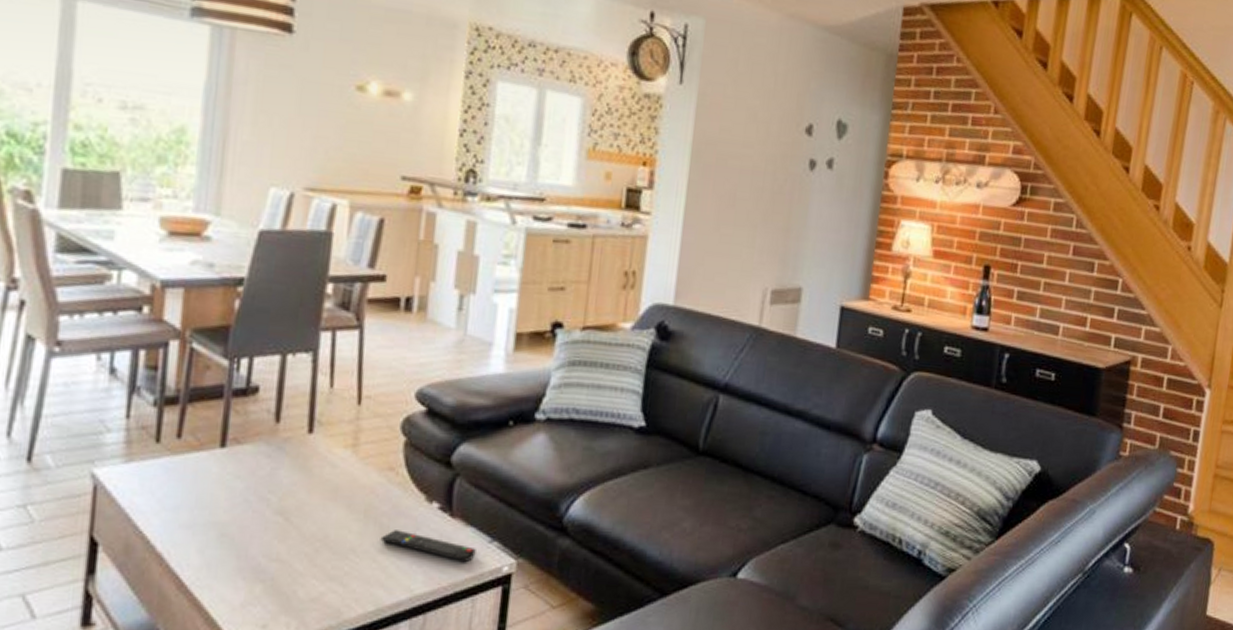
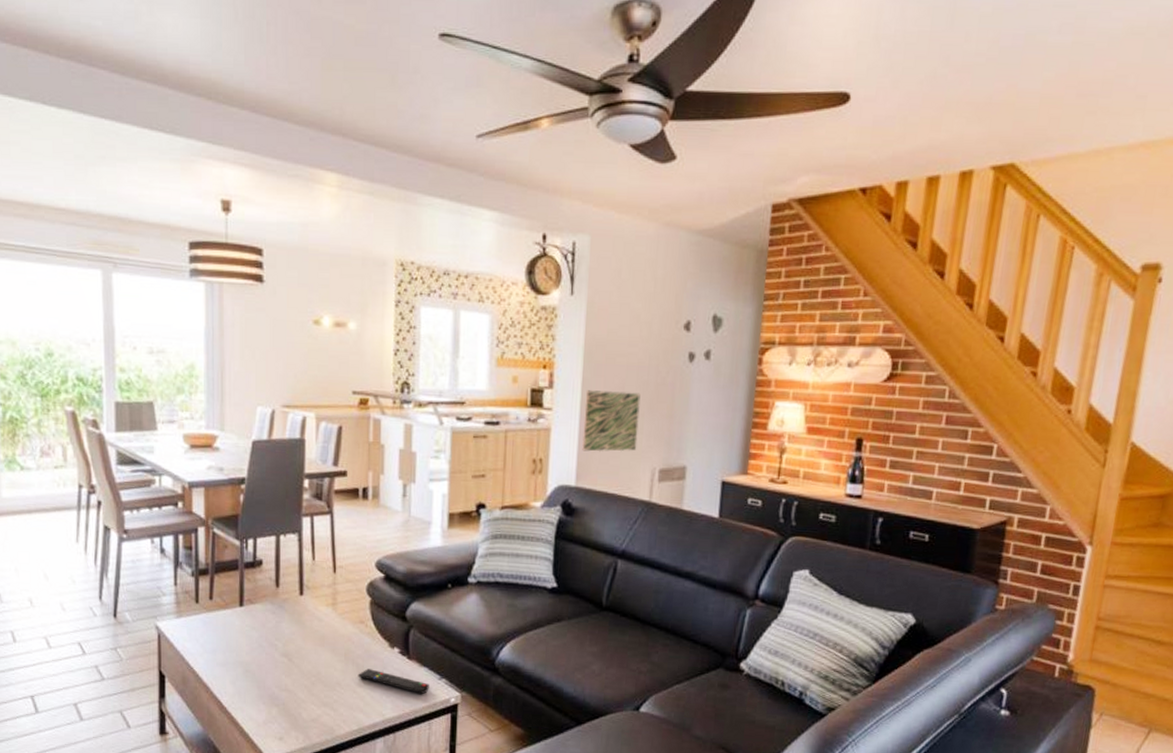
wall art: none [684,194,754,268] -> present [582,390,641,452]

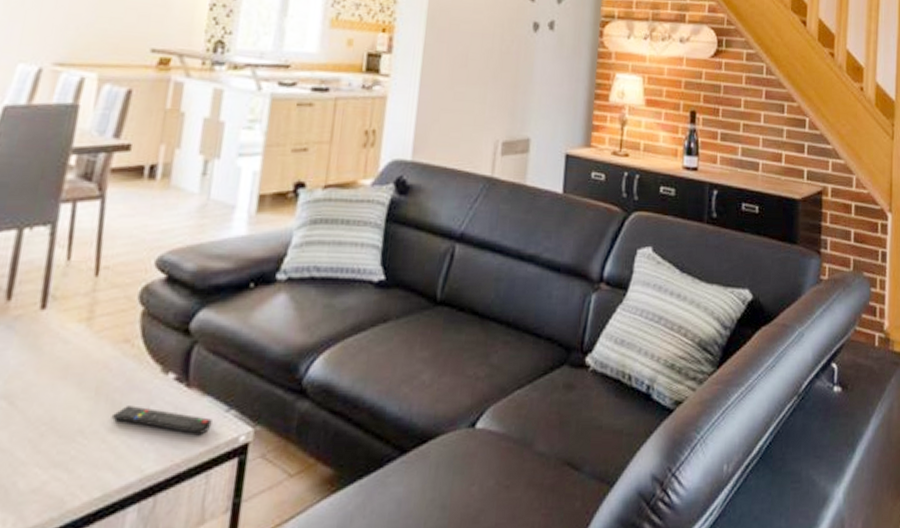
wall art: present [582,390,641,452] -> none [420,56,485,123]

